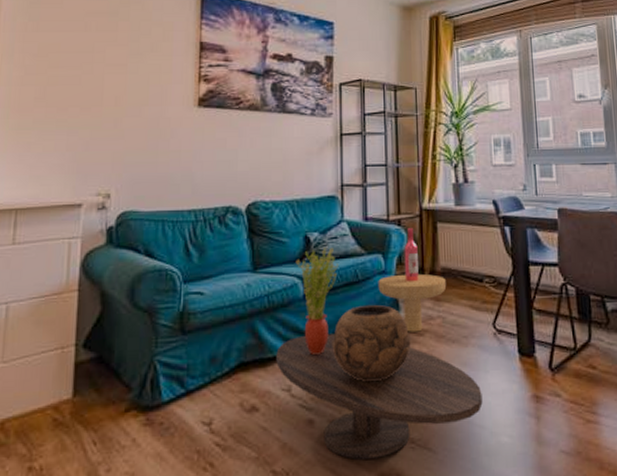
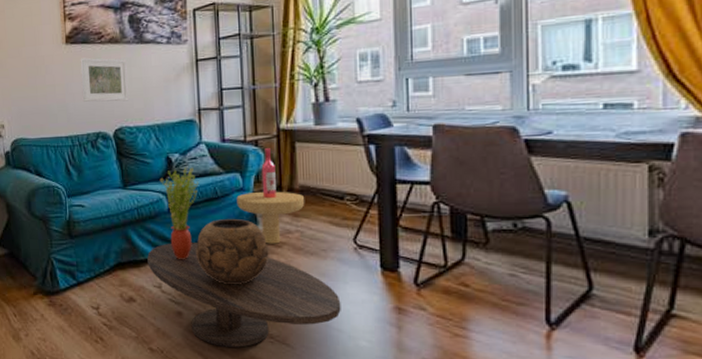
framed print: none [212,123,266,173] -> present [80,57,129,102]

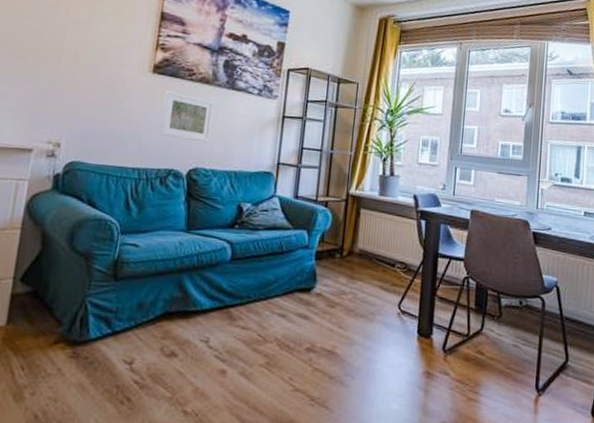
coffee table: present [147,243,341,348] -> none [198,294,380,410]
potted plant: present [159,167,200,259] -> none [226,218,267,313]
decorative bowl: present [195,219,269,285] -> none [250,274,323,343]
side table: present [236,148,305,244] -> none [299,210,362,304]

